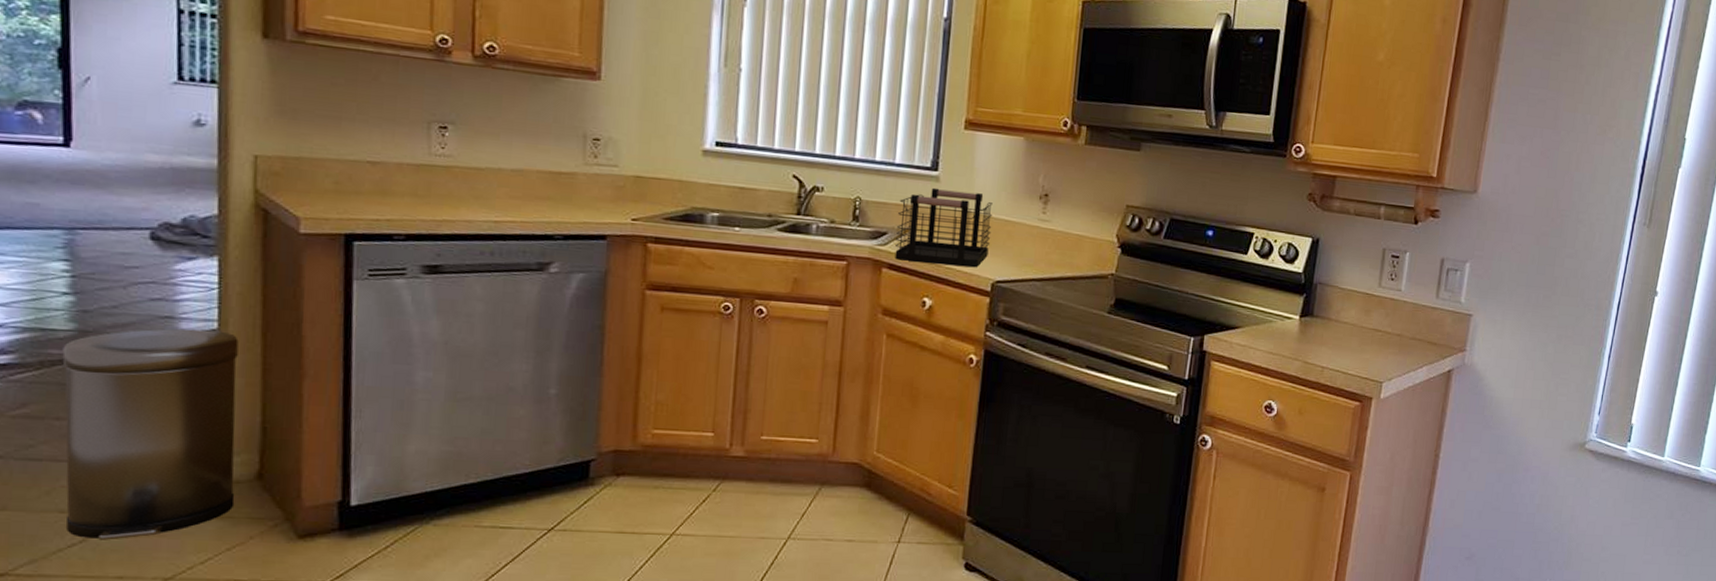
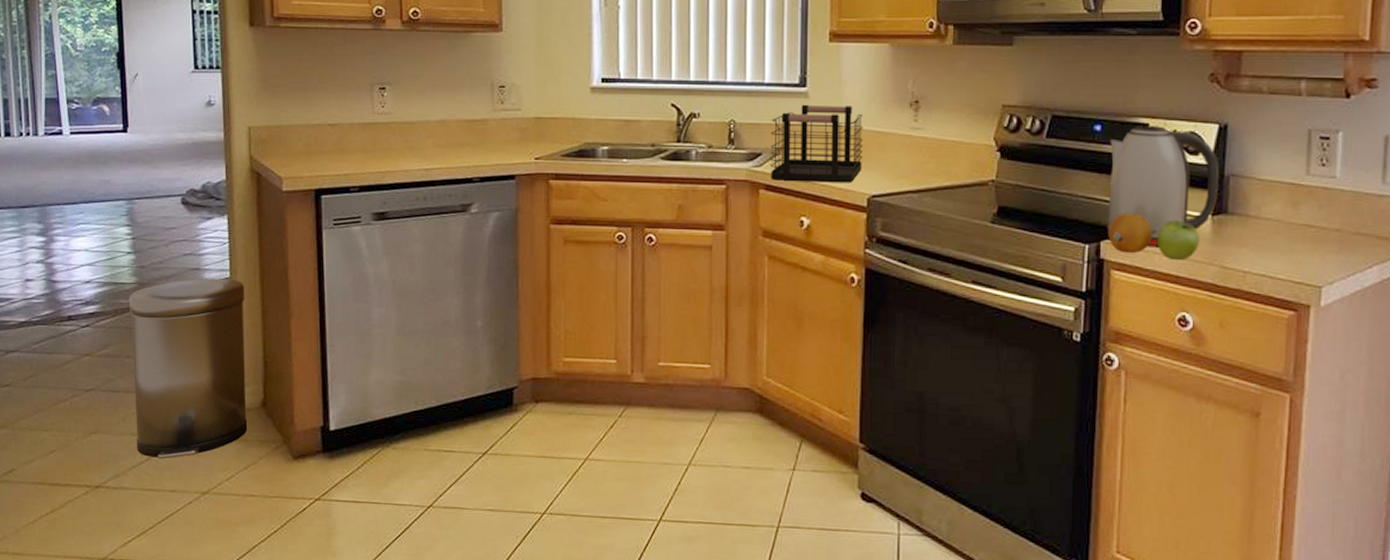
kettle: none [1210,234,1310,344] -> present [1107,124,1219,249]
fruit: none [1211,310,1250,348] -> present [1108,212,1152,254]
fruit: none [1252,319,1289,356] -> present [1156,219,1201,261]

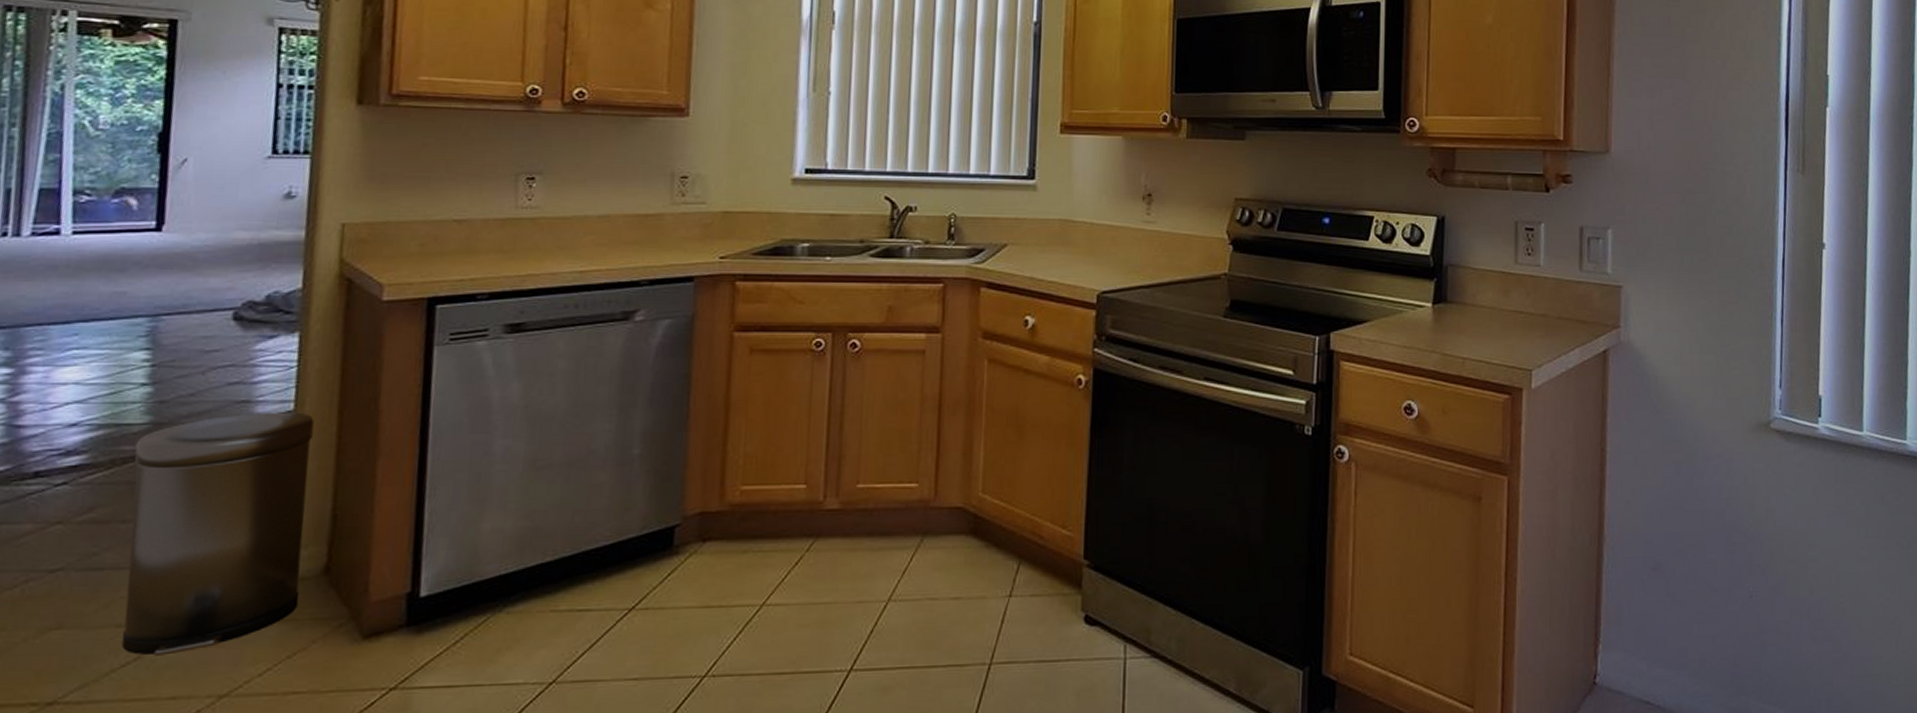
dish rack: present [771,104,864,183] -> none [993,197,1095,279]
kettle: present [1107,124,1219,249] -> none [1336,217,1438,338]
fruit: present [1108,212,1152,254] -> none [1337,303,1378,344]
fruit: present [1156,219,1201,261] -> none [1382,309,1423,350]

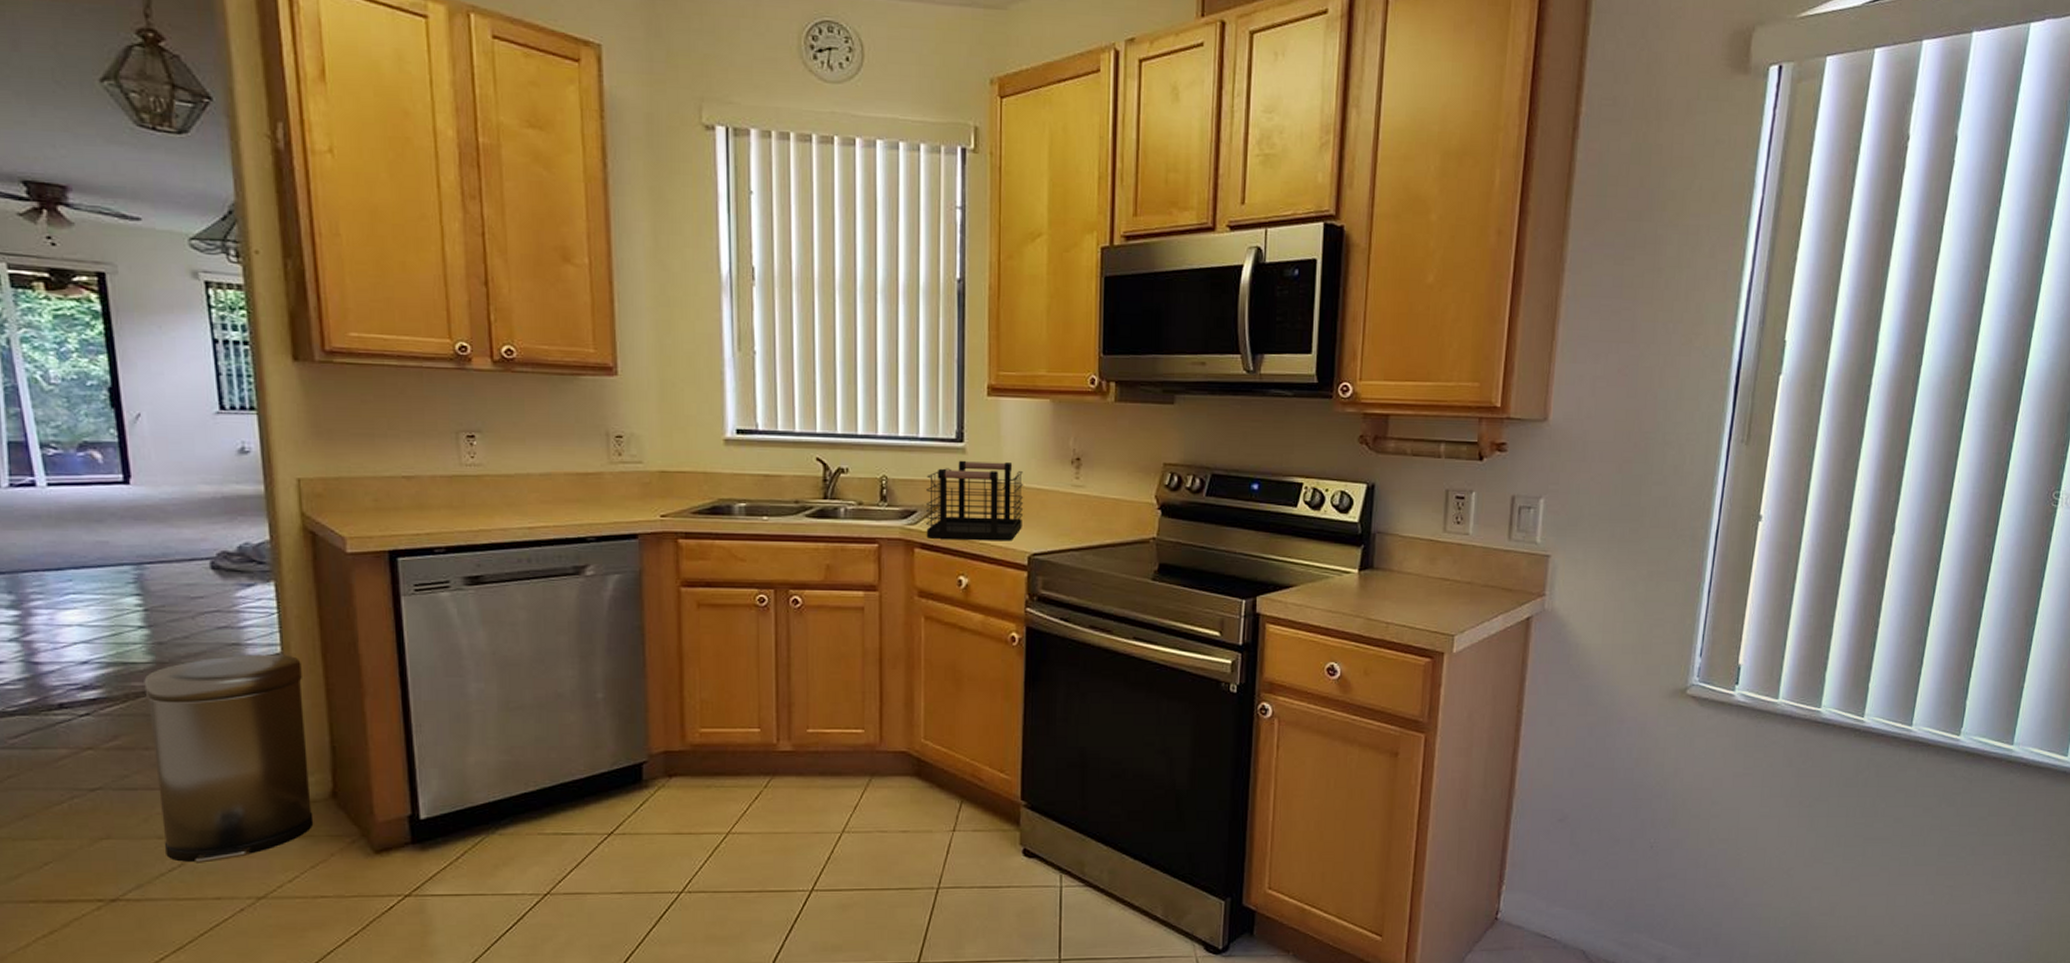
dish rack: none [993,197,1095,279] -> present [926,460,1024,541]

